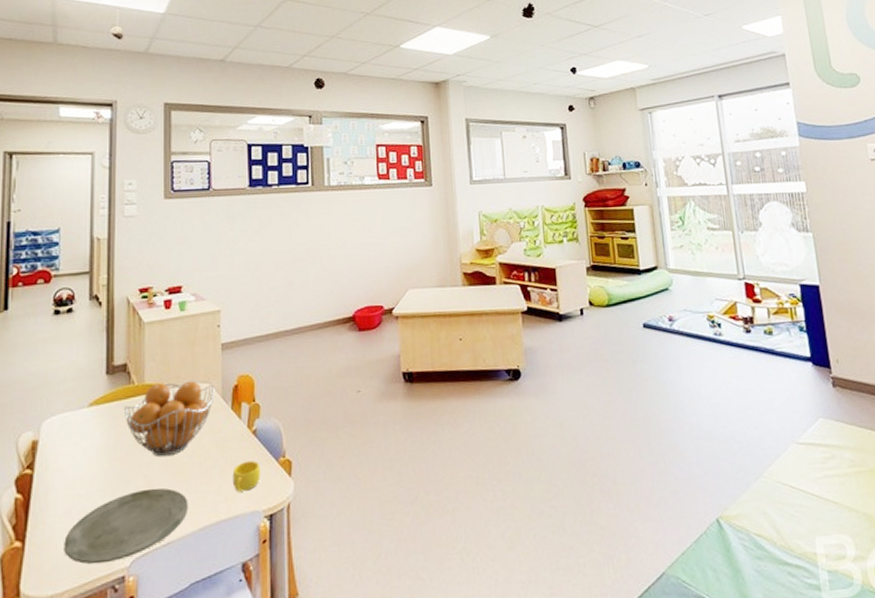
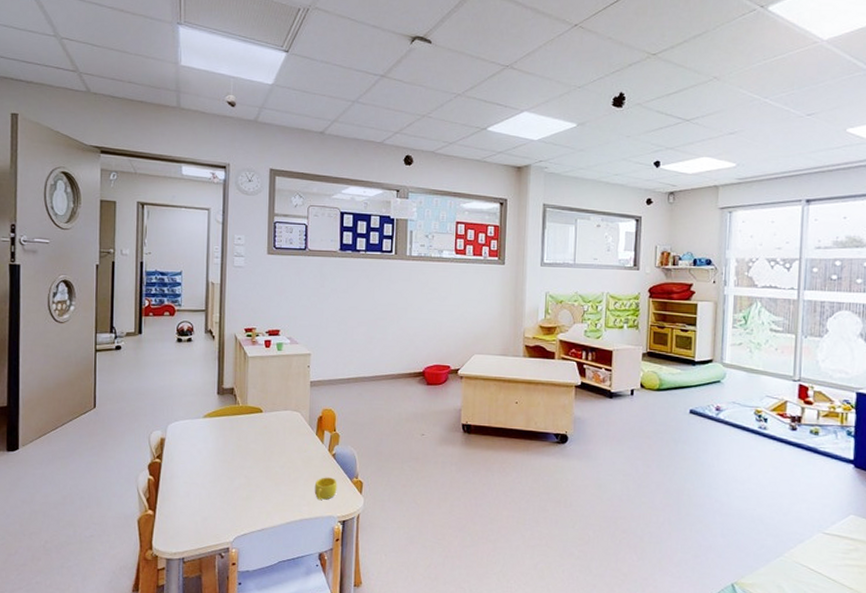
plate: present [64,487,189,565] -> none [184,486,279,537]
fruit basket: present [124,381,215,457] -> none [231,406,303,465]

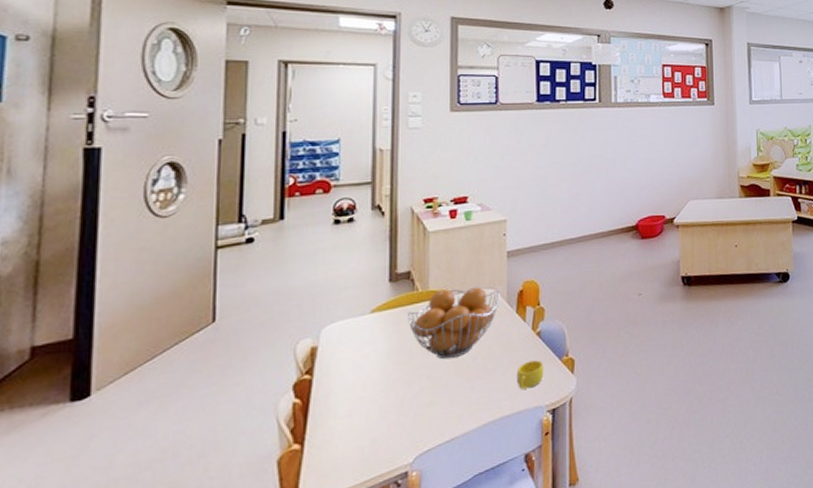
fruit basket: none [231,406,303,465] -> present [408,287,500,360]

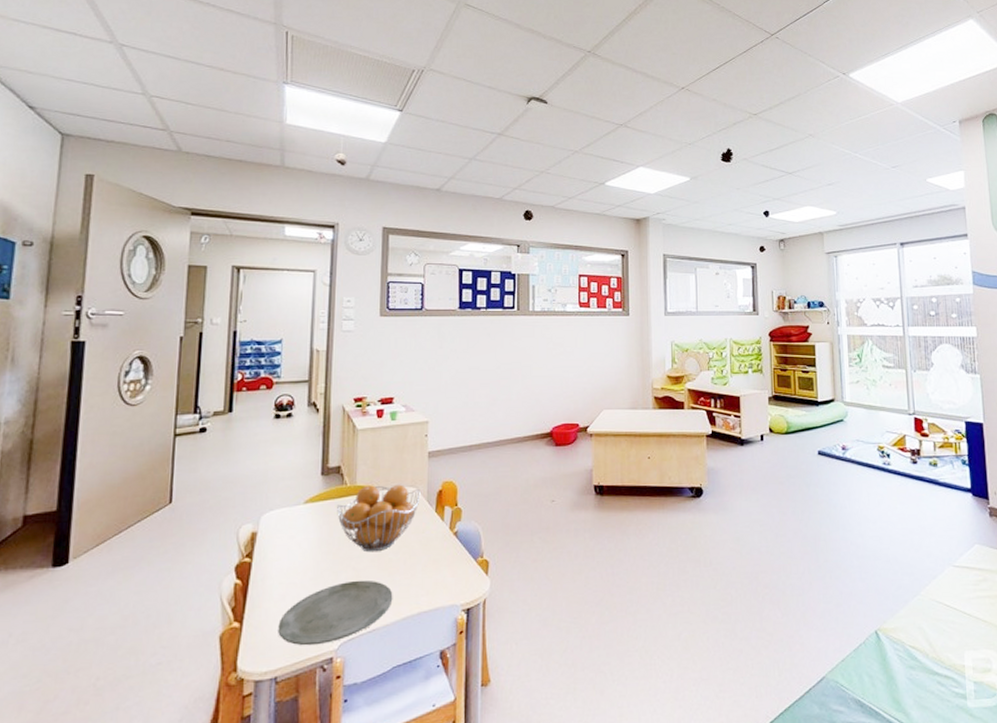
plate: none [345,388,473,463] -> present [278,580,393,646]
cup: present [516,360,544,389] -> none [434,559,460,587]

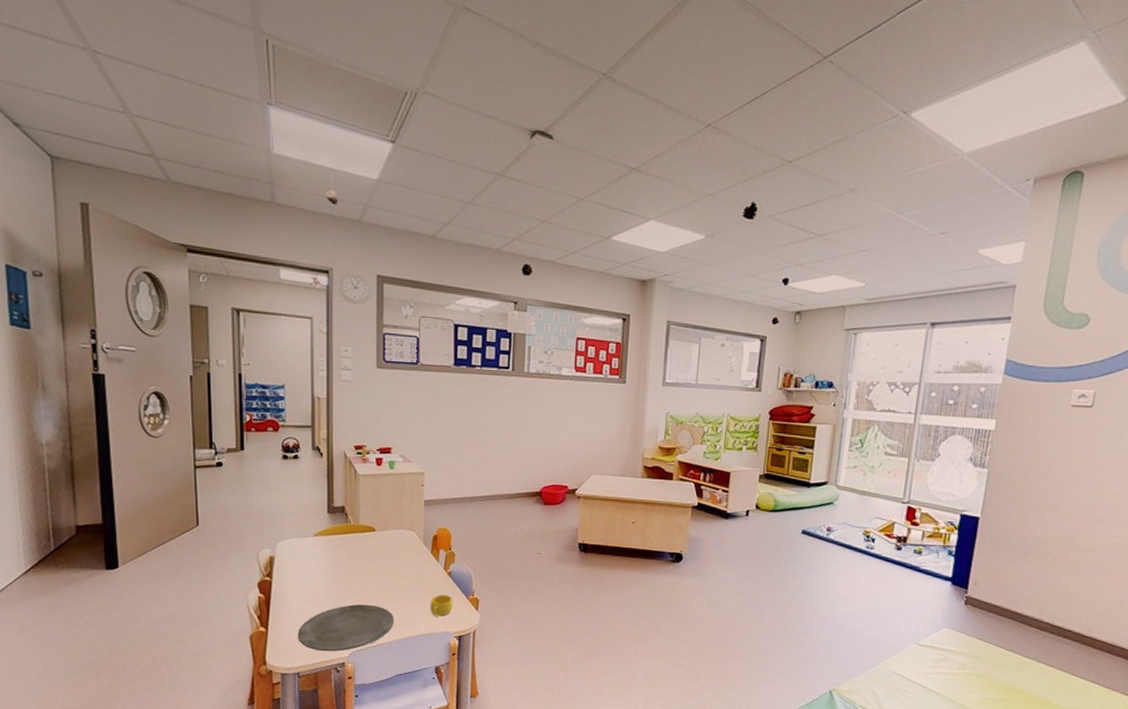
fruit basket: present [337,484,421,553] -> none [343,525,418,583]
cup: none [434,559,460,587] -> present [430,594,453,617]

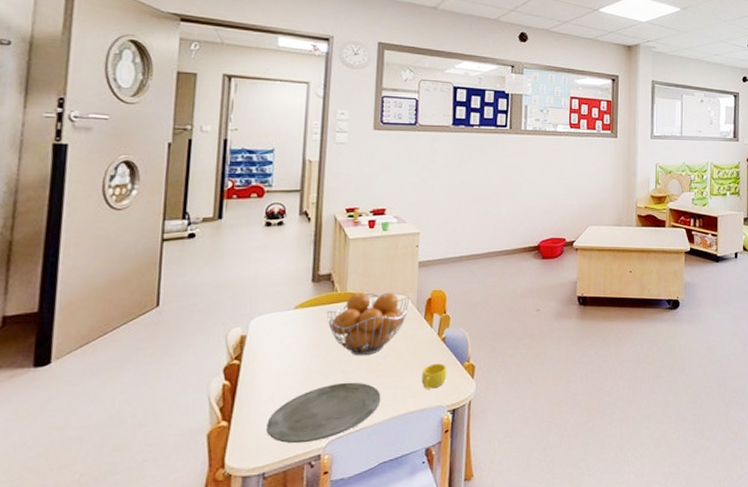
fruit basket: none [343,525,418,583] -> present [327,292,410,356]

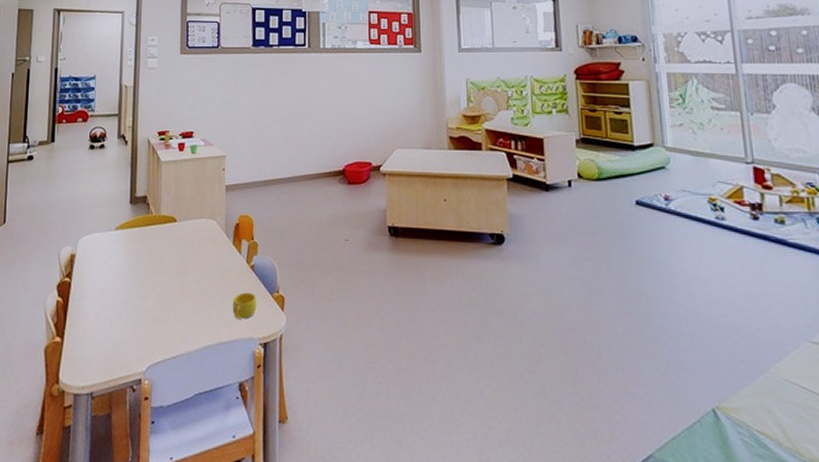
plate: present [266,382,381,444] -> none [93,306,195,366]
fruit basket: present [327,292,410,356] -> none [144,215,219,281]

